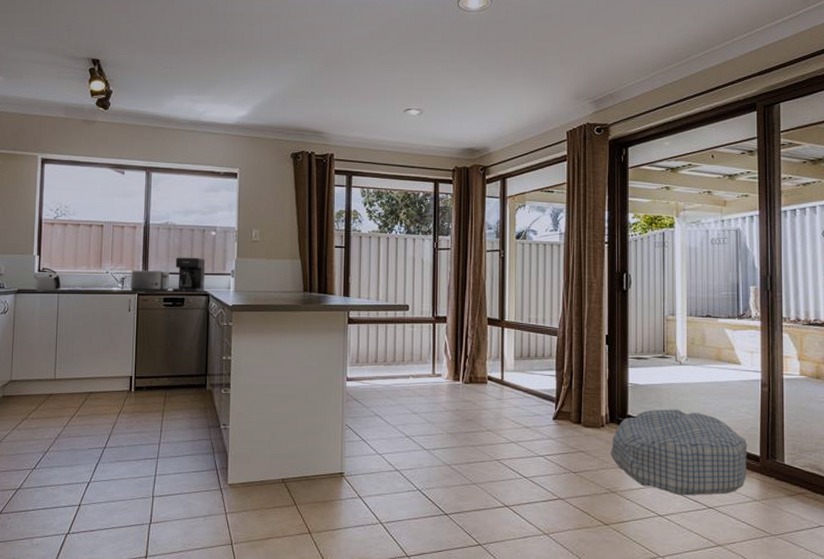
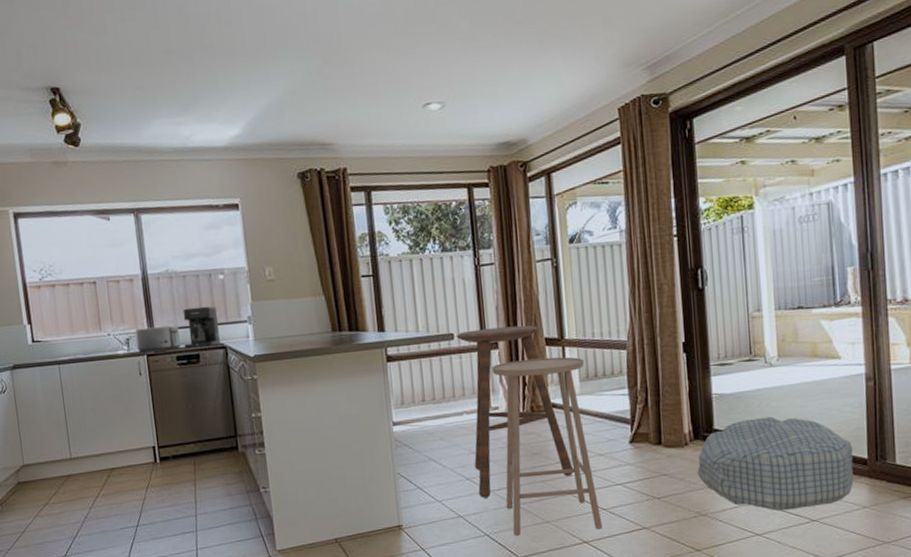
kettle: present [34,267,61,292] -> none [28,337,60,366]
bar stool: none [411,304,501,456] -> present [456,325,573,498]
stool: none [439,335,523,496] -> present [492,357,603,536]

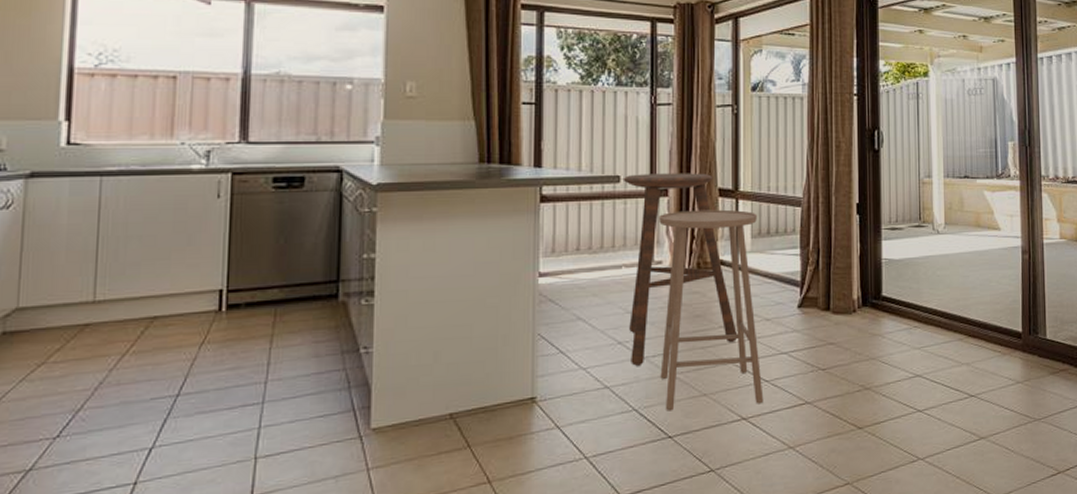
toaster: present [135,325,181,354] -> none [220,139,282,171]
coffee maker: present [183,306,221,349] -> none [286,120,337,169]
dog bed: present [697,416,854,510] -> none [863,285,1009,385]

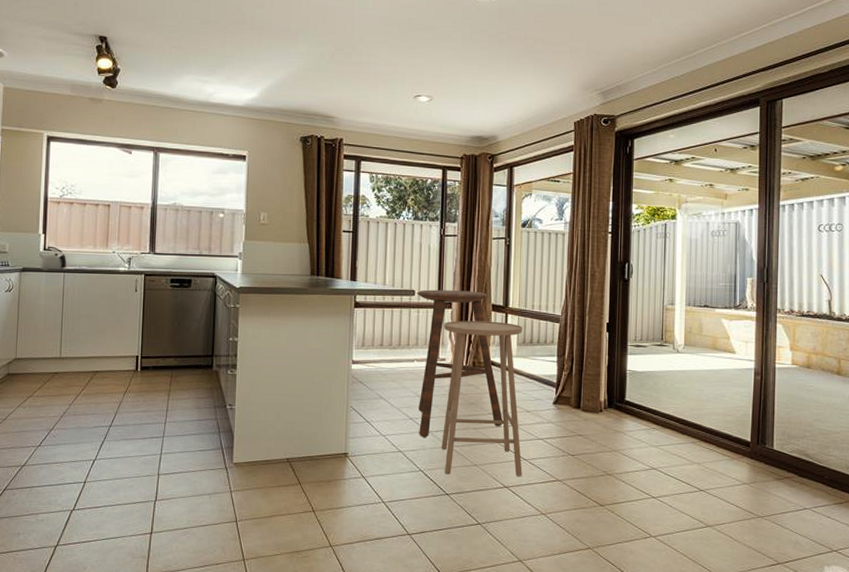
kettle: none [59,138,105,175] -> present [39,246,66,271]

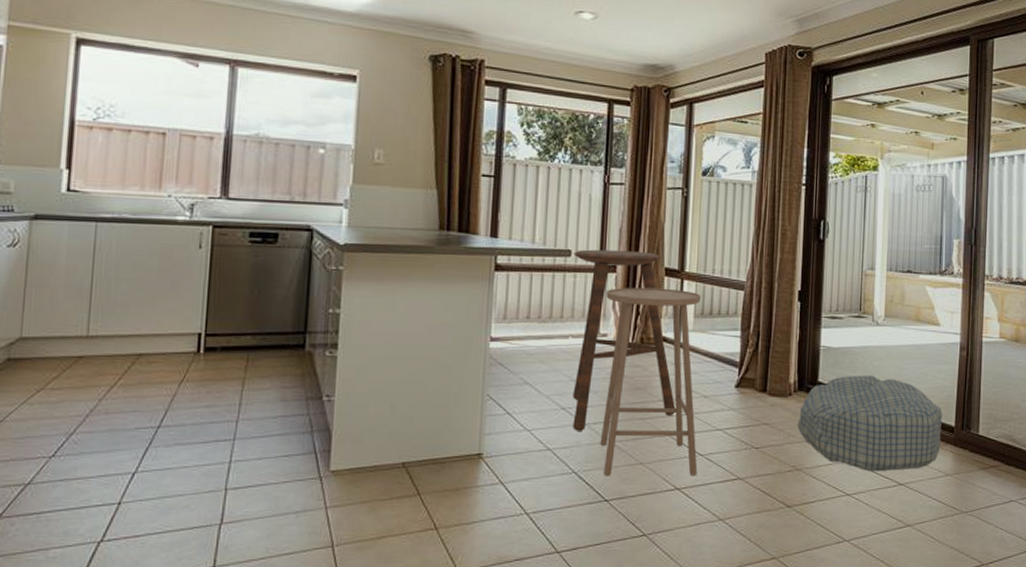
kettle: present [39,246,66,271] -> none [60,186,100,219]
dog bed: none [608,395,739,478] -> present [797,375,942,471]

